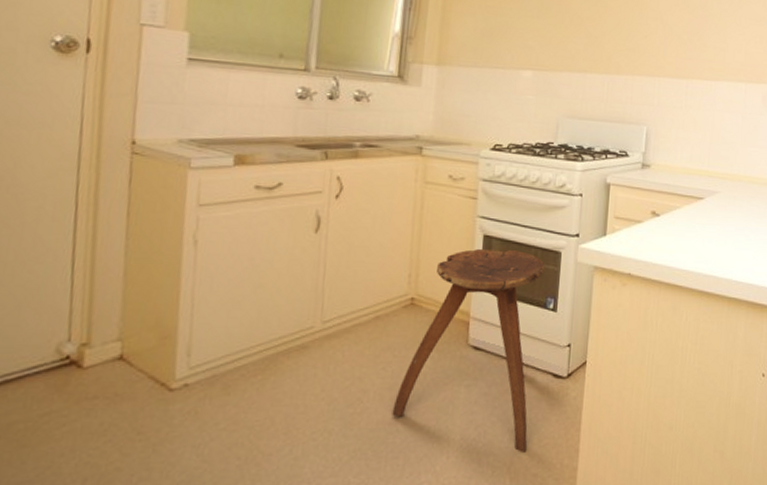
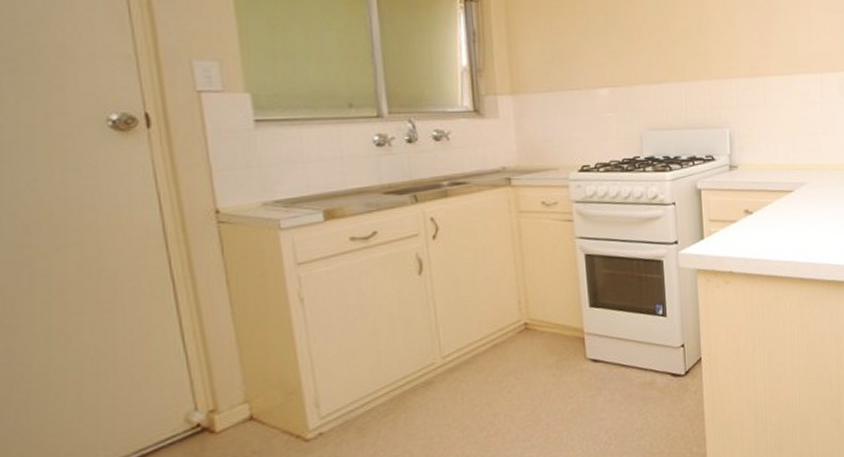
stool: present [392,249,545,452] -> none [524,264,656,448]

